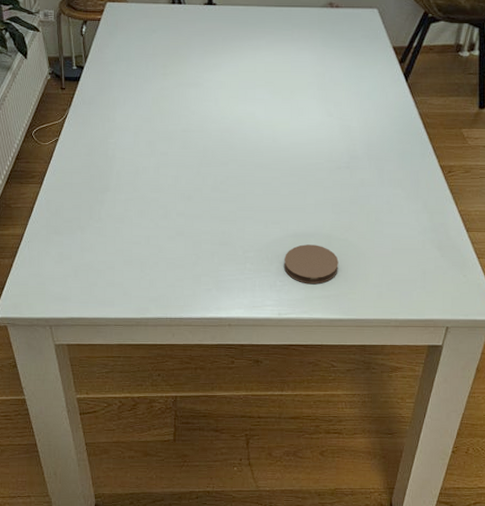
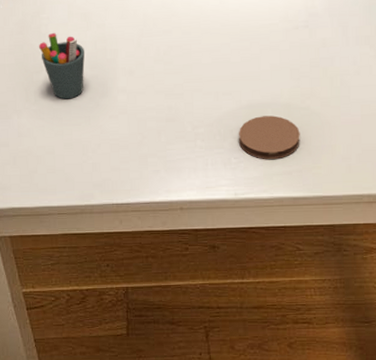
pen holder: none [105,157,147,219] -> present [39,33,85,100]

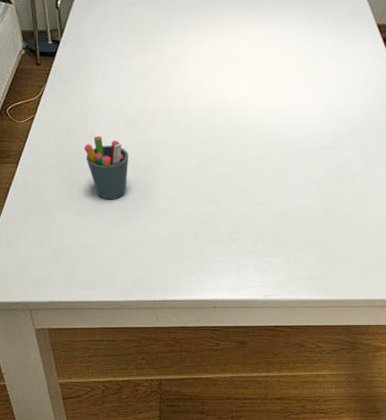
coaster: present [238,115,300,160] -> none [268,225,324,266]

